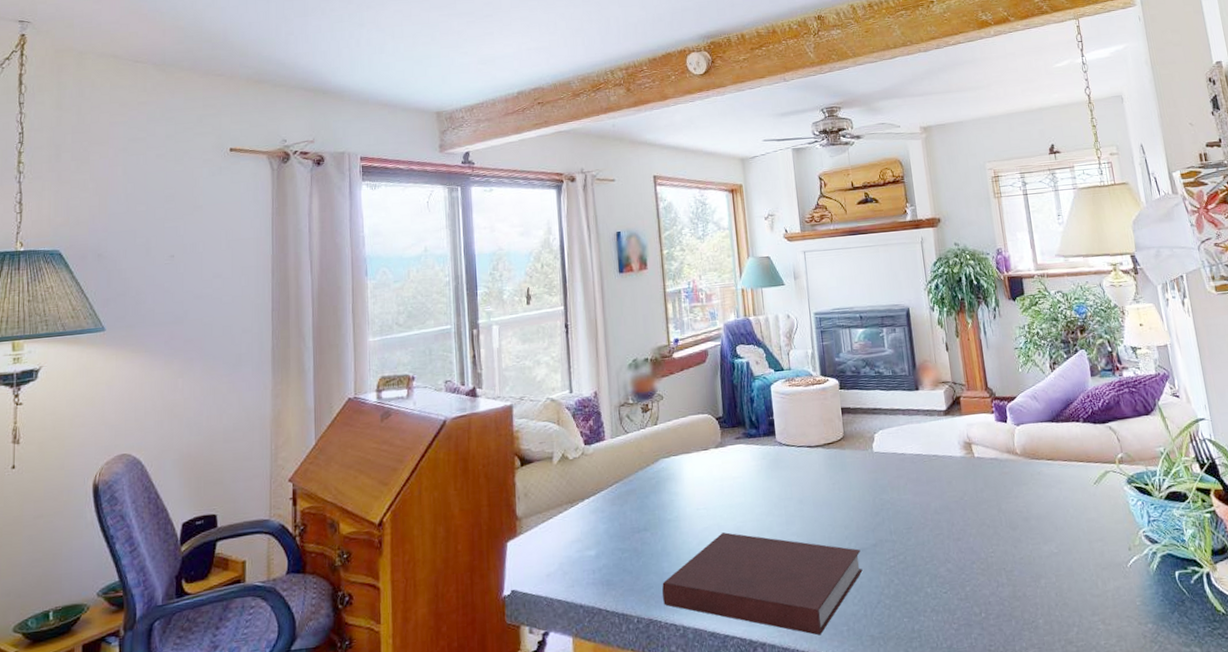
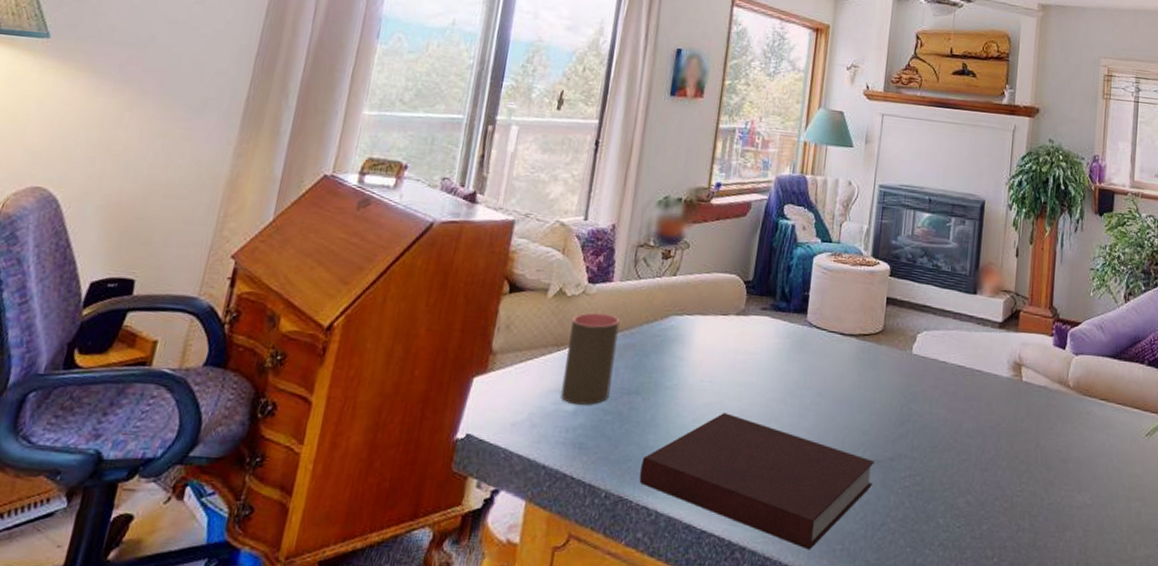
cup: none [578,468,623,549] -> present [561,312,620,405]

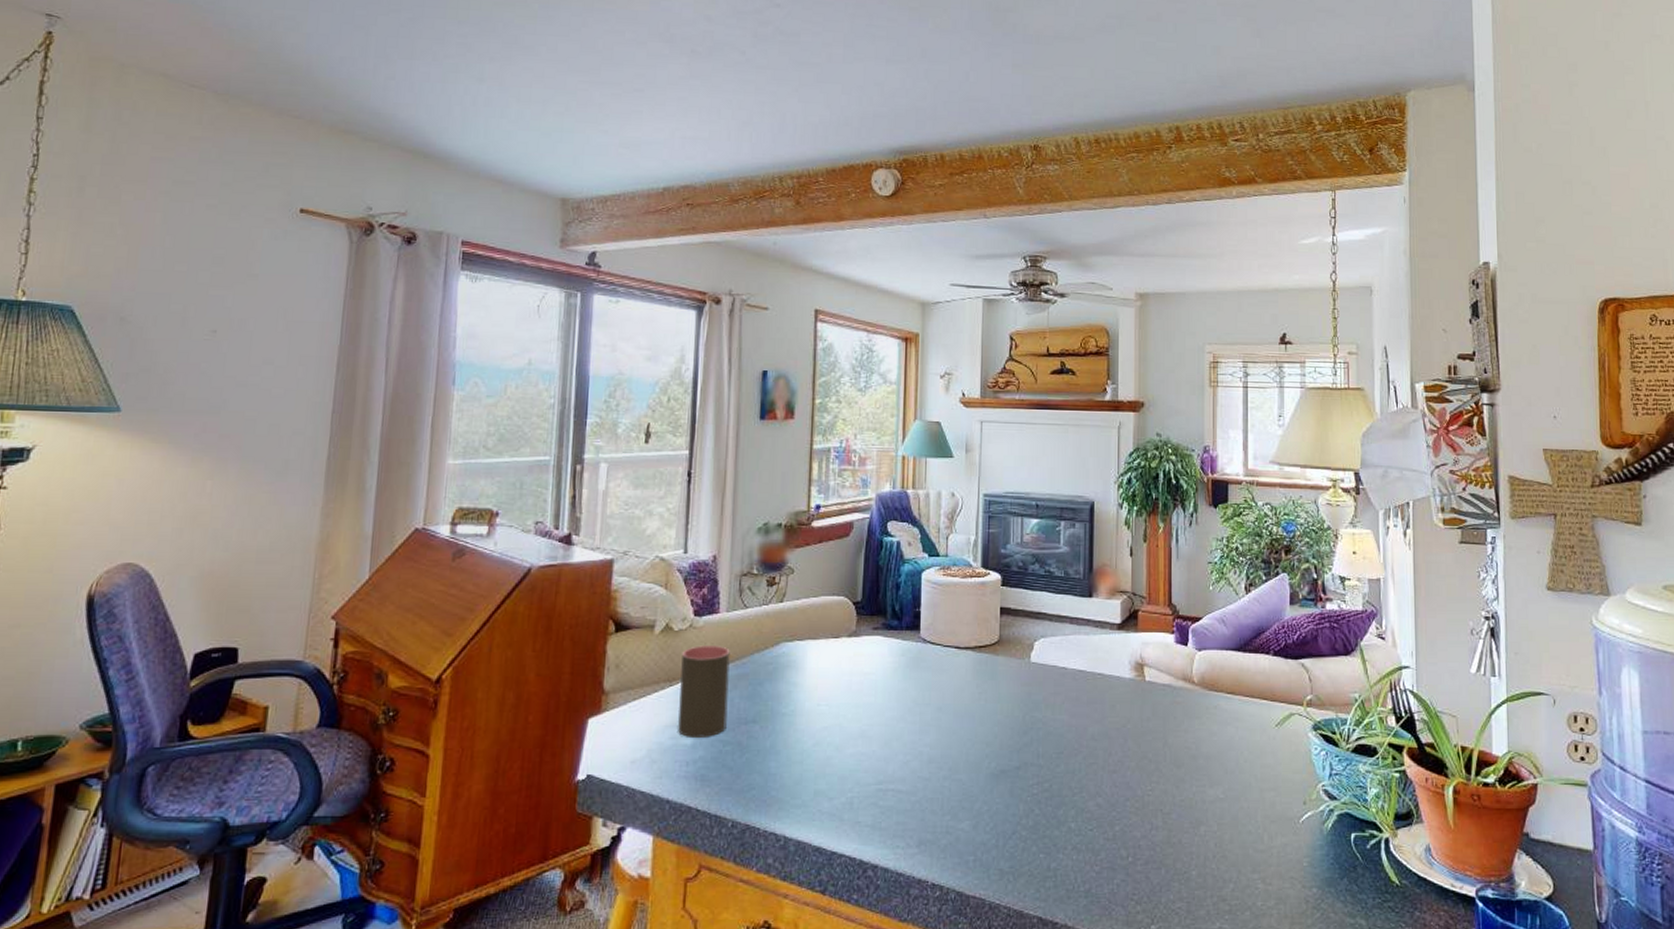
notebook: present [639,413,875,550] -> none [765,735,1001,863]

